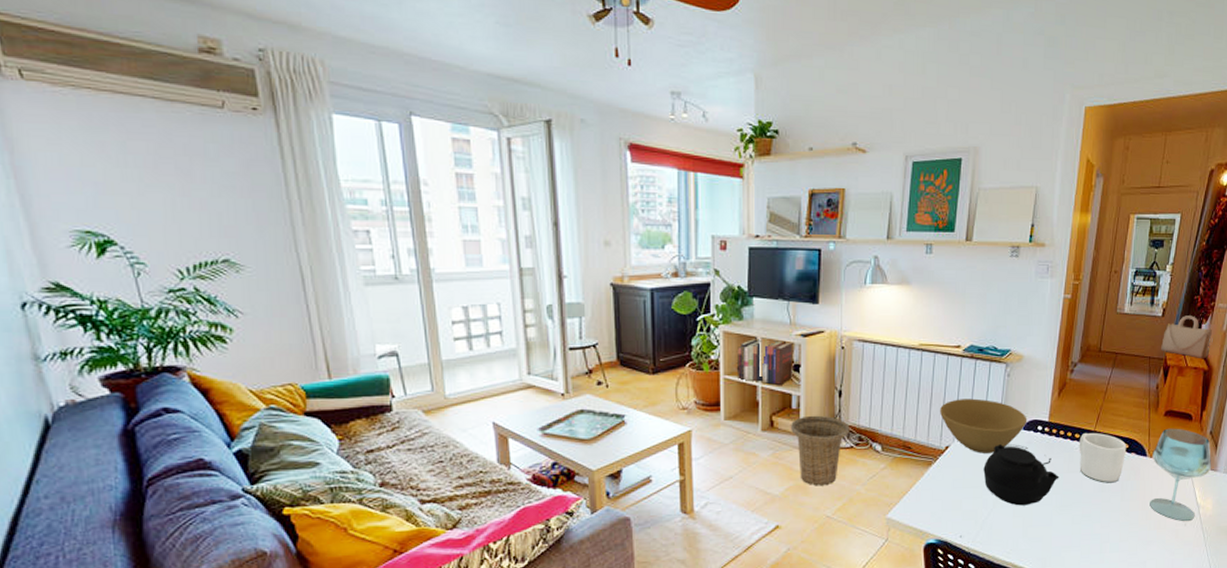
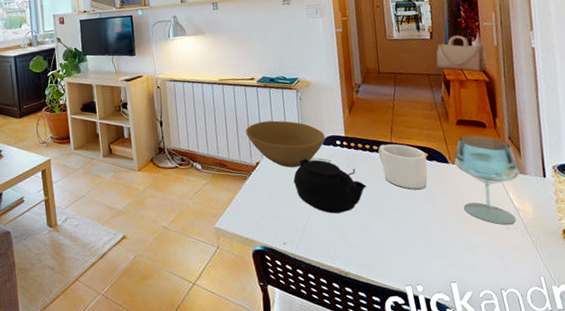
books: present [738,339,793,385] -> none [79,86,122,120]
basket: present [790,415,850,486] -> none [125,142,173,201]

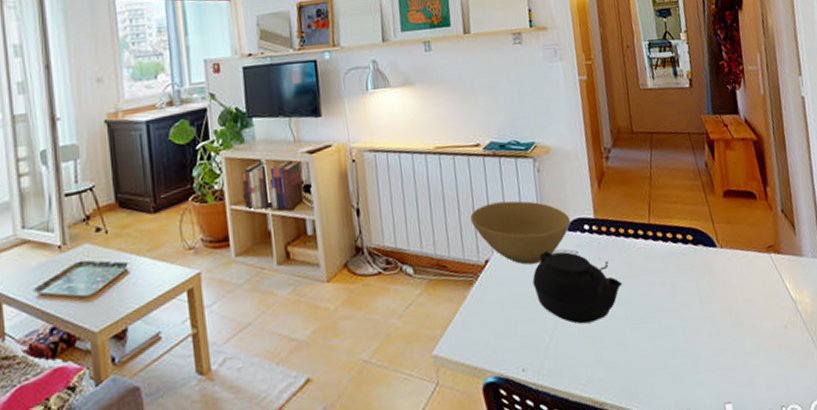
books: none [79,86,122,120] -> present [242,161,304,211]
mug: present [378,143,428,190] -> none [634,225,694,285]
handbag: present [436,35,487,72] -> none [697,82,753,129]
wine glass: present [453,135,521,225] -> none [722,210,796,323]

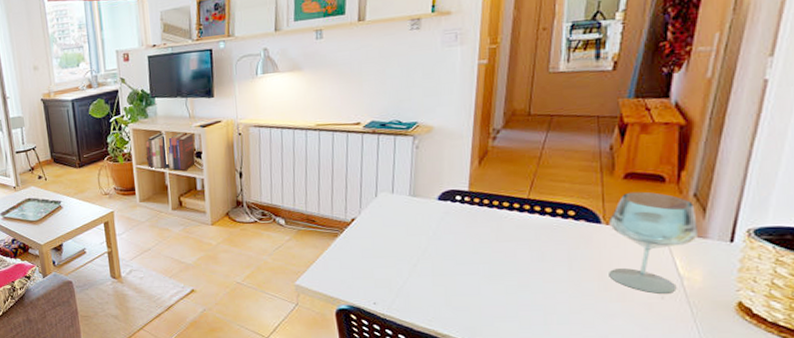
bowl: present [470,200,571,265] -> none [343,172,443,225]
teapot: present [532,249,623,324] -> none [395,215,487,275]
wine glass: none [722,210,796,323] -> present [609,191,699,294]

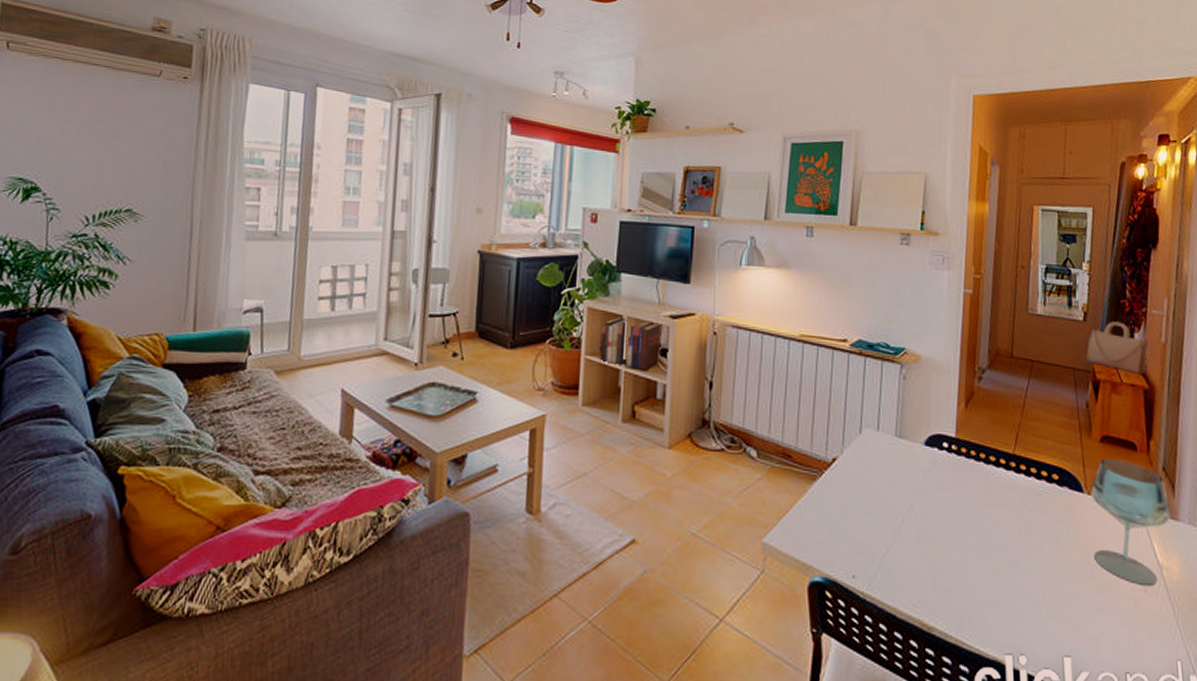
handbag: none [614,65,691,113] -> present [1086,321,1150,375]

